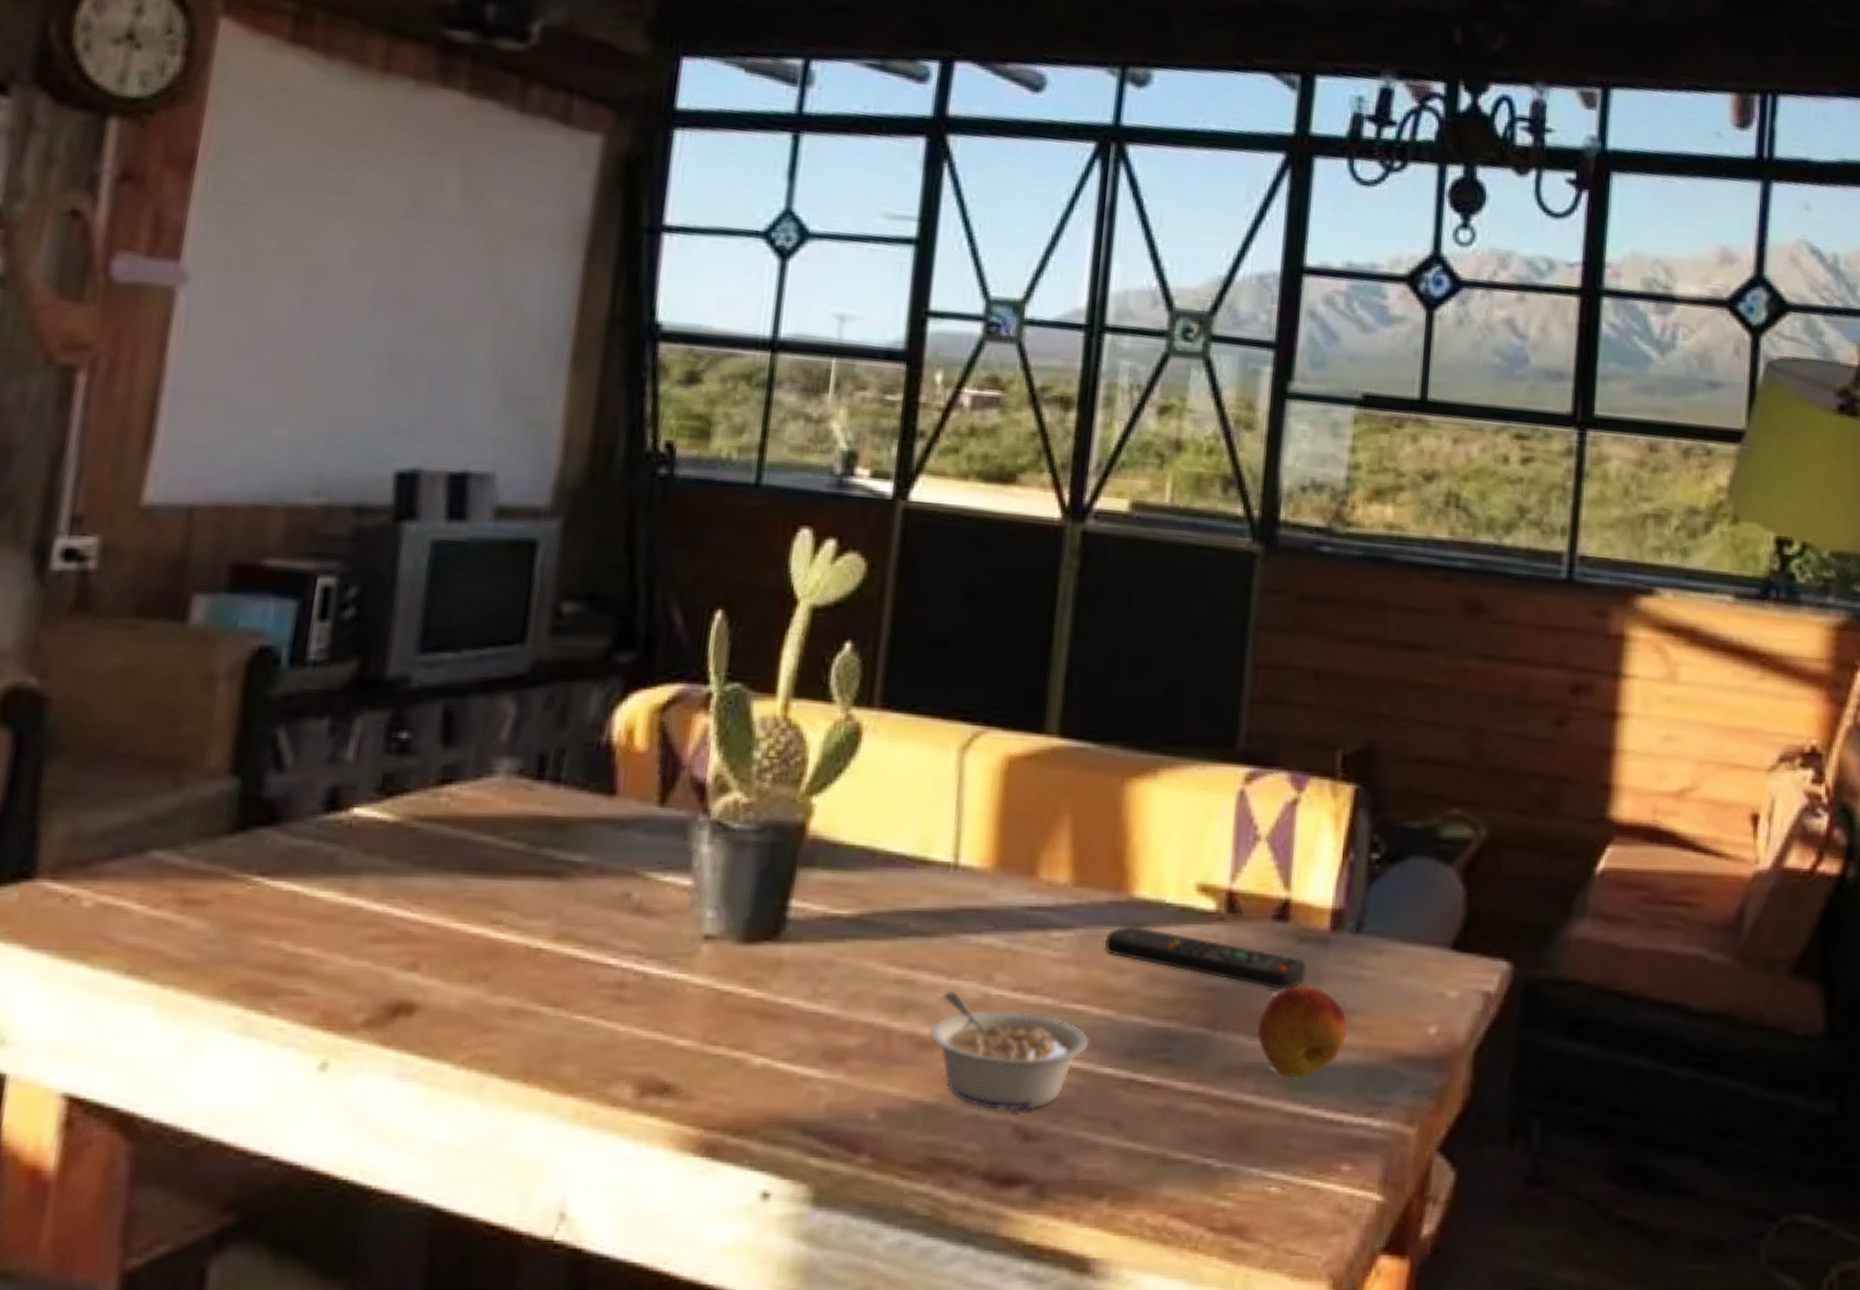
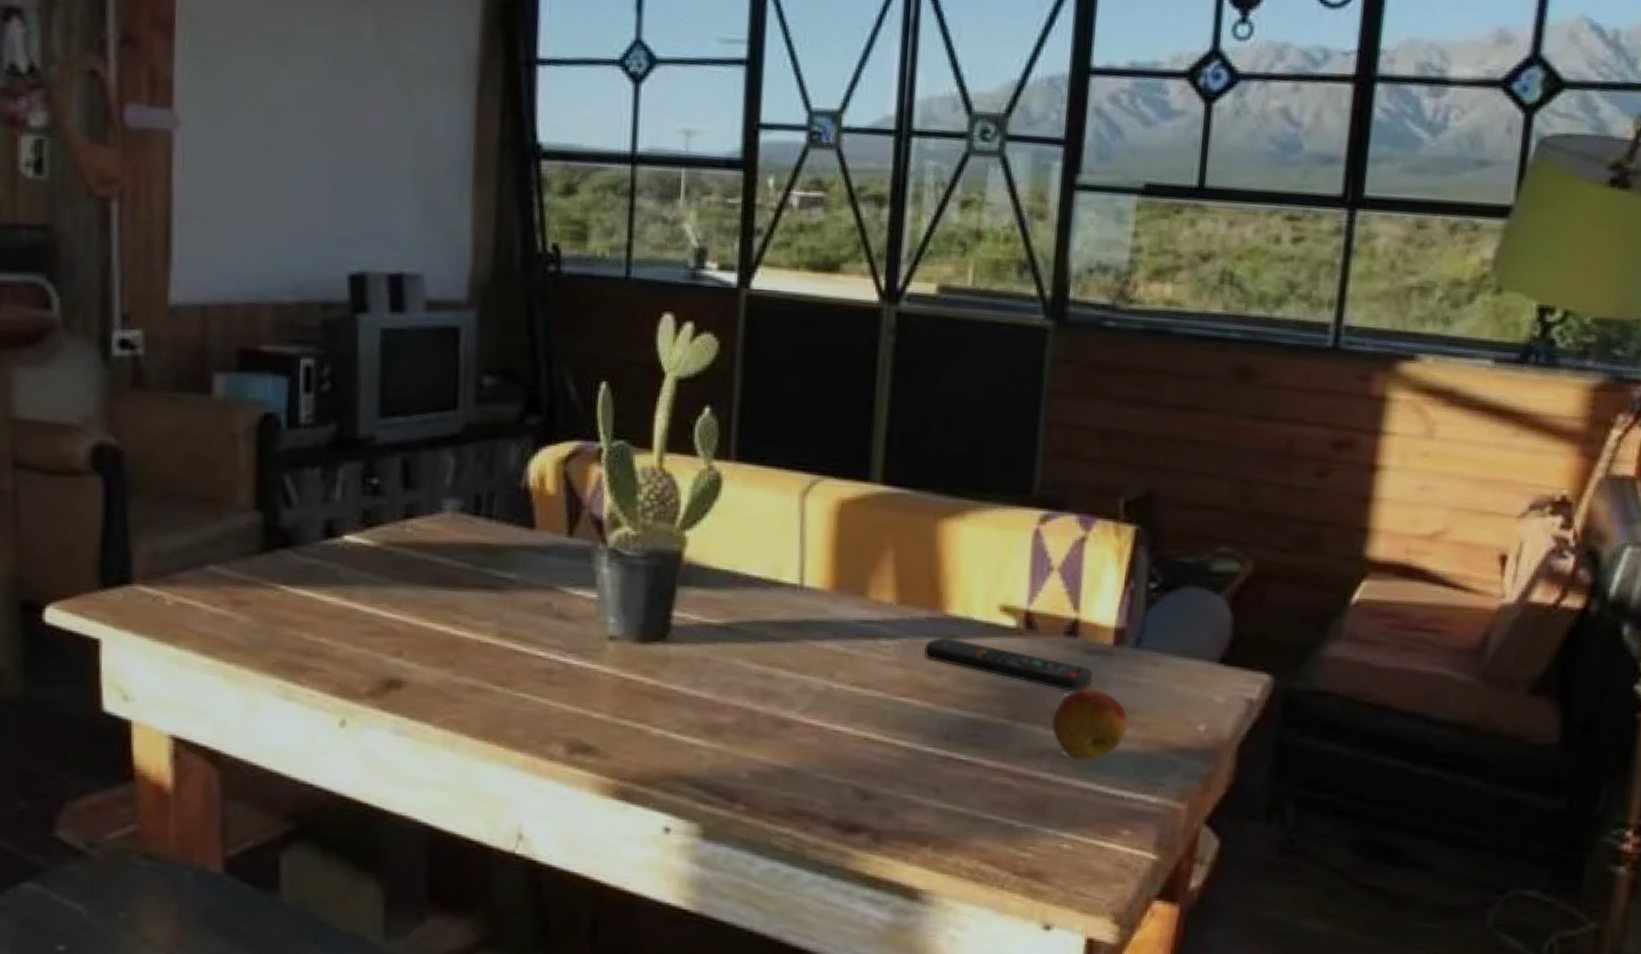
legume: present [928,990,1090,1112] -> none [785,683,914,777]

